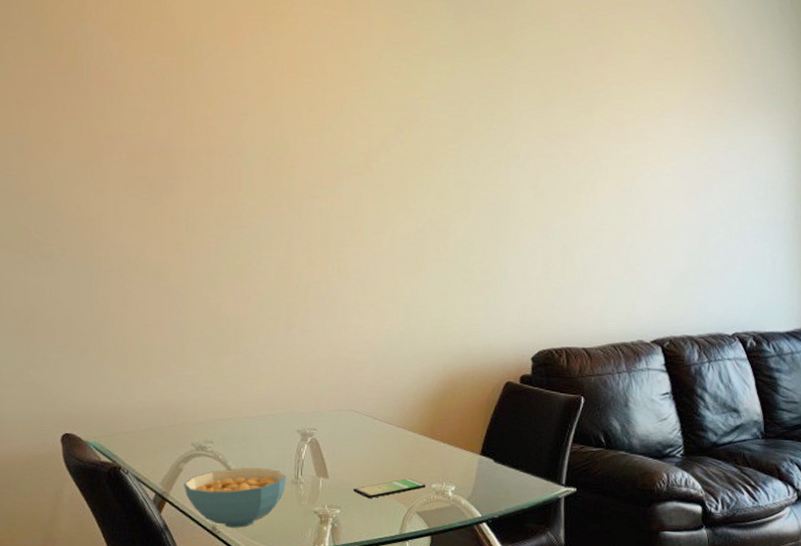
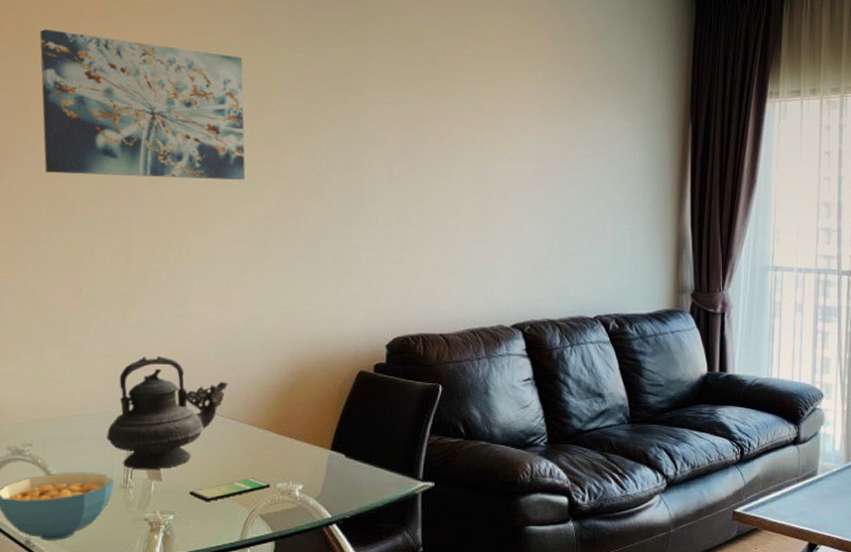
wall art: none [200,43,397,195] -> present [40,29,246,180]
teapot: none [278,363,385,468] -> present [107,355,228,470]

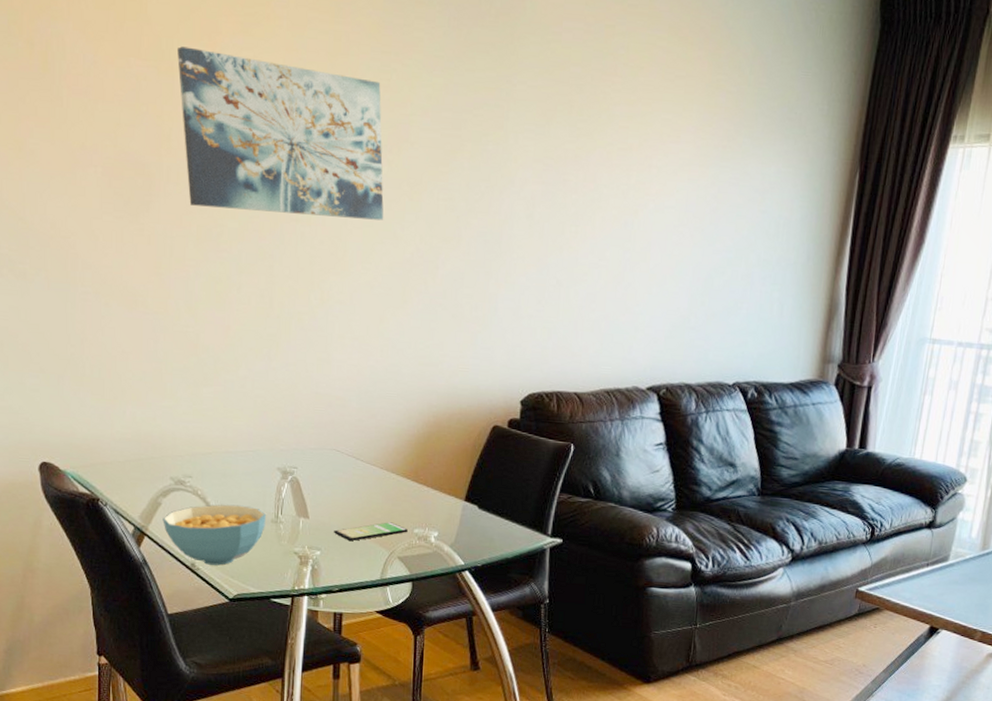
teapot: present [107,355,228,470] -> none [258,398,368,508]

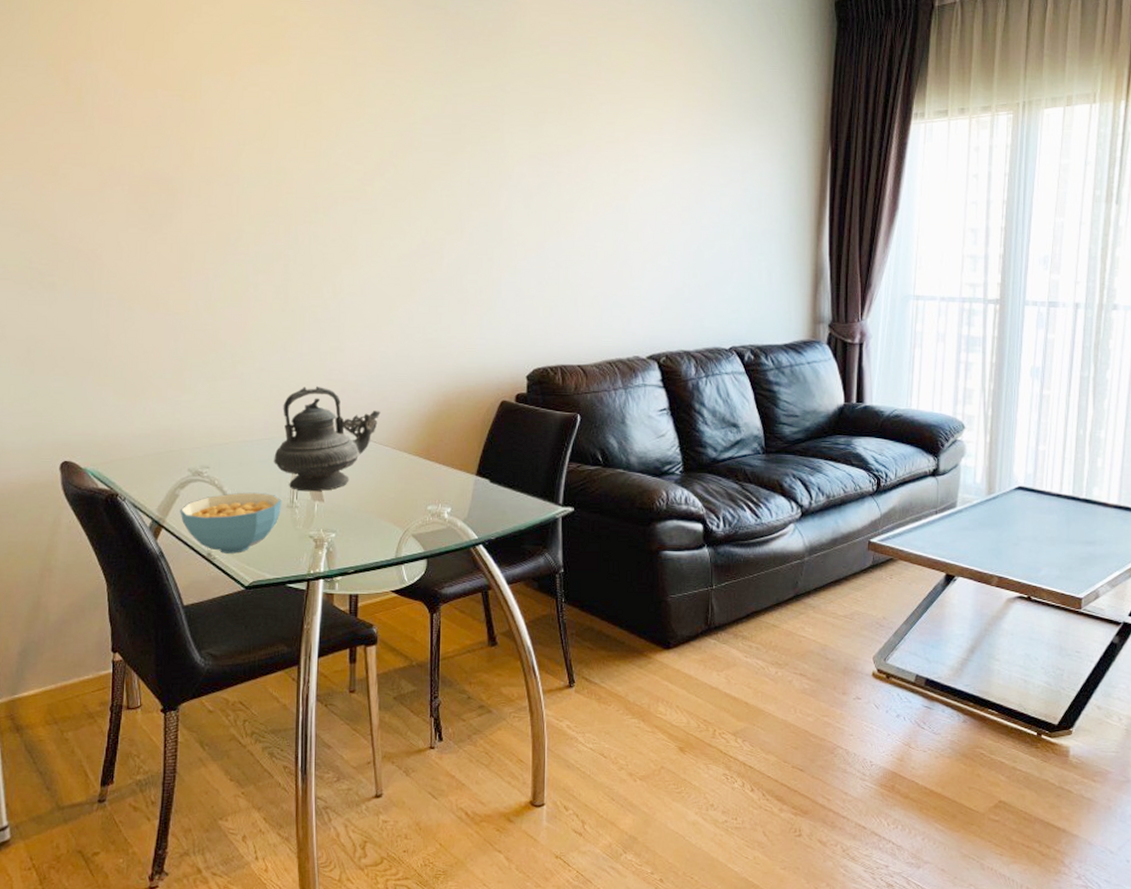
wall art: present [177,46,384,220] -> none [200,77,392,218]
teapot: none [258,398,368,508] -> present [274,386,381,492]
smartphone: present [334,522,408,542] -> none [348,501,421,522]

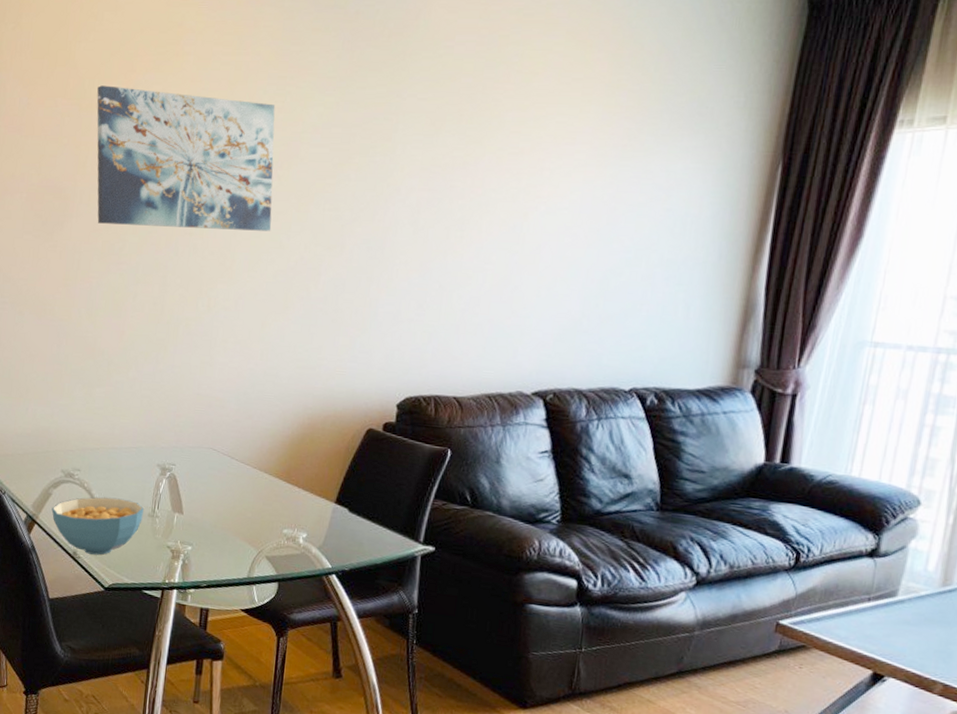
wall art: none [200,77,392,218] -> present [97,85,276,231]
teapot: present [274,386,381,492] -> none [139,399,245,504]

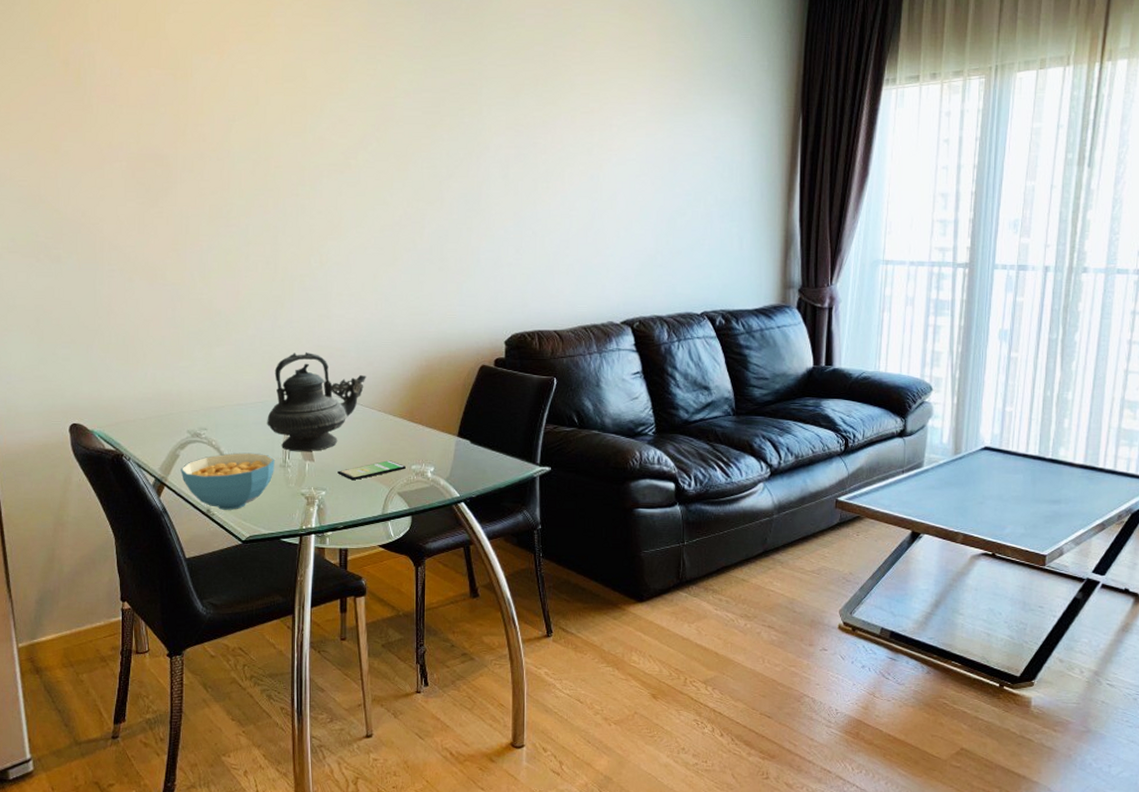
wall art: present [97,85,276,231] -> none [191,55,375,190]
teapot: none [139,399,245,504] -> present [267,351,366,452]
smartphone: none [206,521,277,539] -> present [338,460,406,481]

